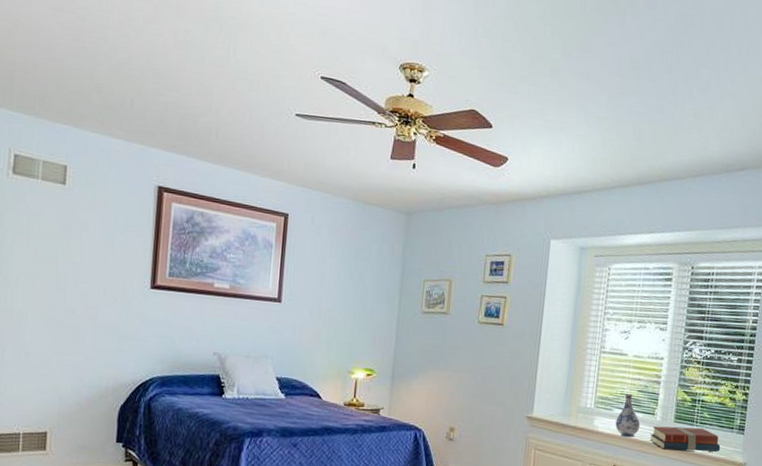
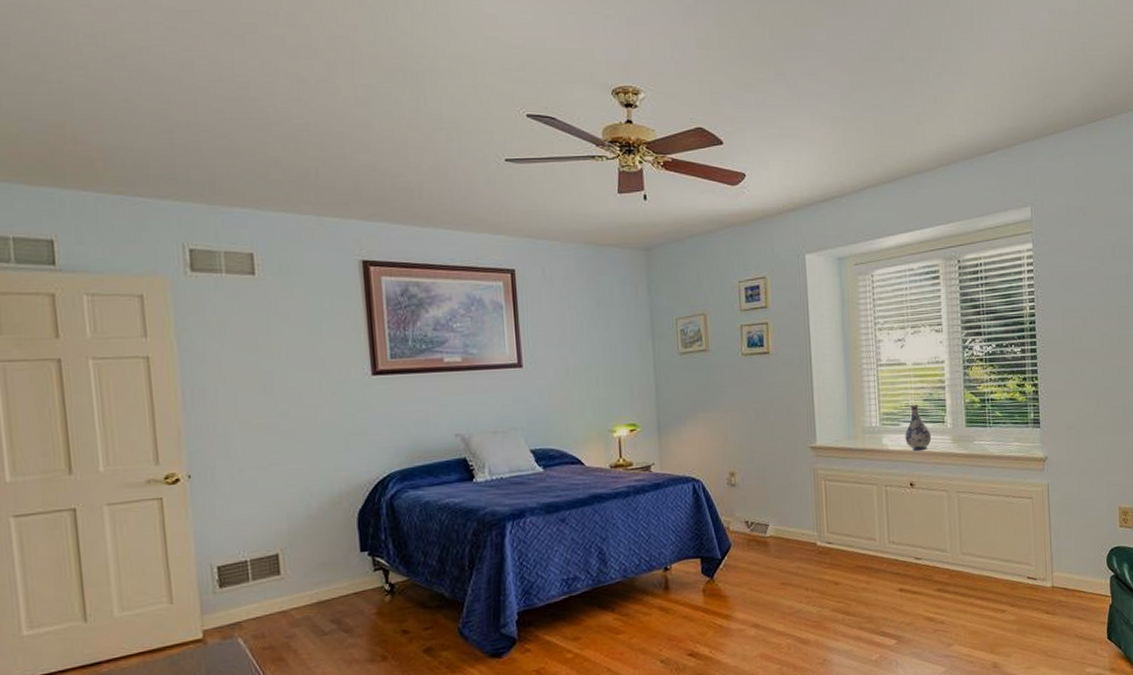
books: present [649,426,721,452] -> none [943,428,1018,457]

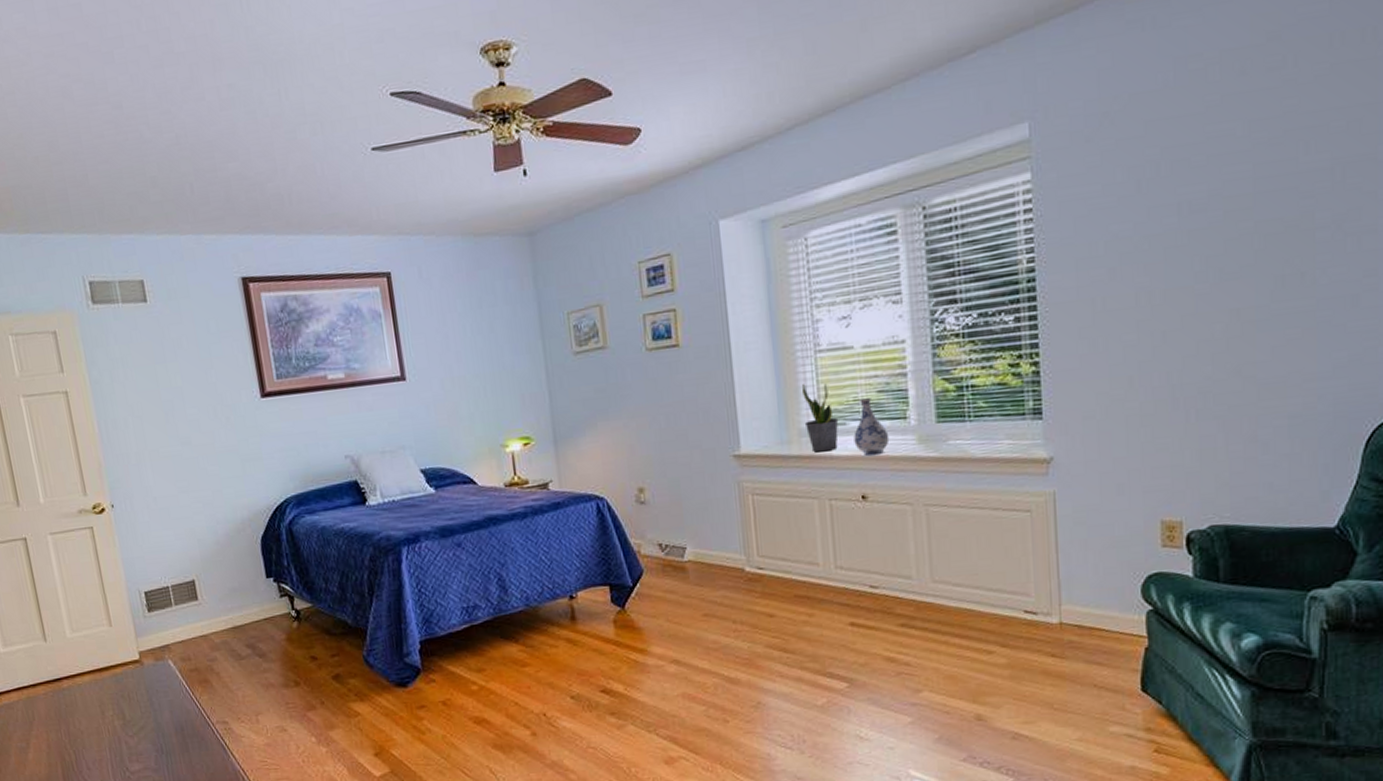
potted plant: none [866,390,894,447] -> present [801,383,839,453]

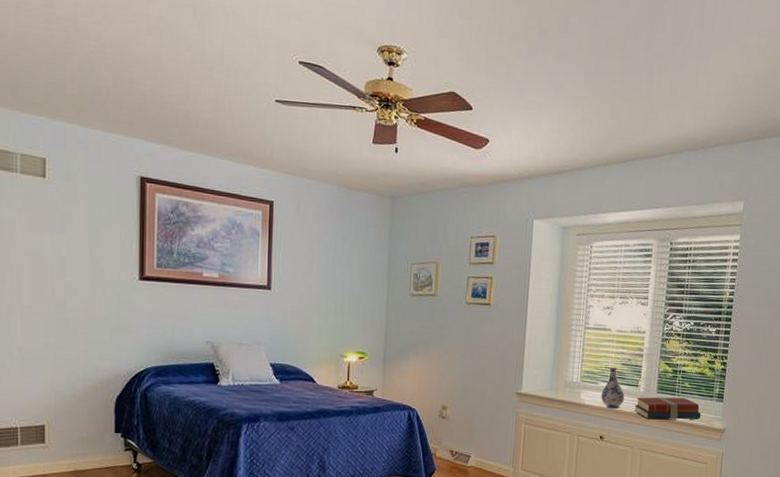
potted plant: present [801,383,839,453] -> none [569,349,593,401]
books: none [905,422,1011,462] -> present [634,397,701,420]

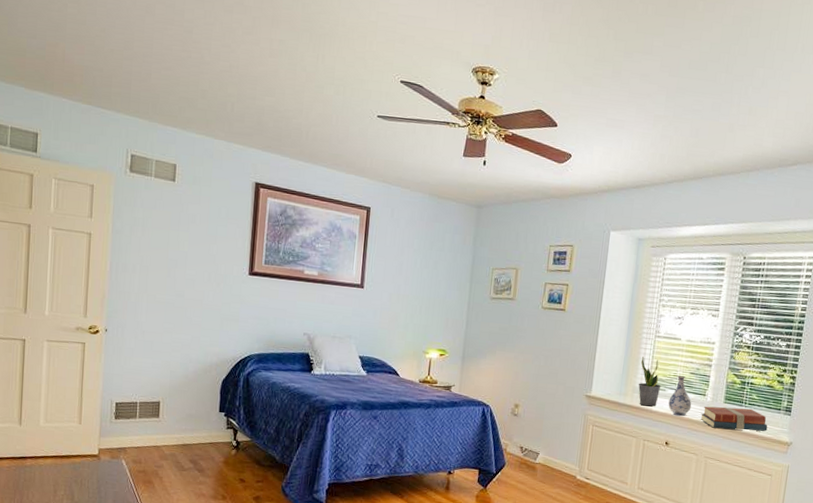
potted plant: none [569,349,593,401] -> present [638,356,661,407]

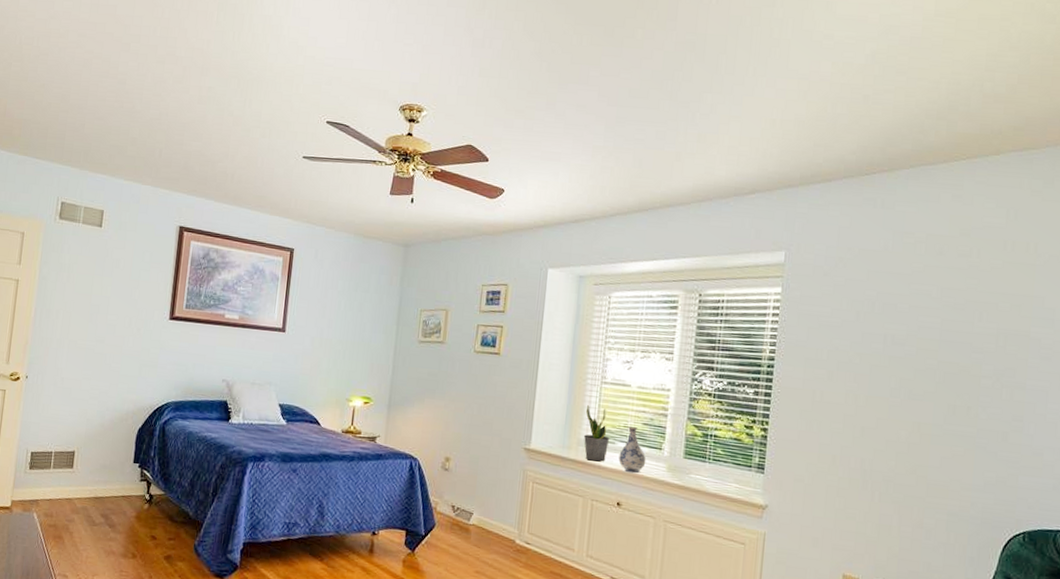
books: present [700,406,768,432] -> none [657,461,738,492]

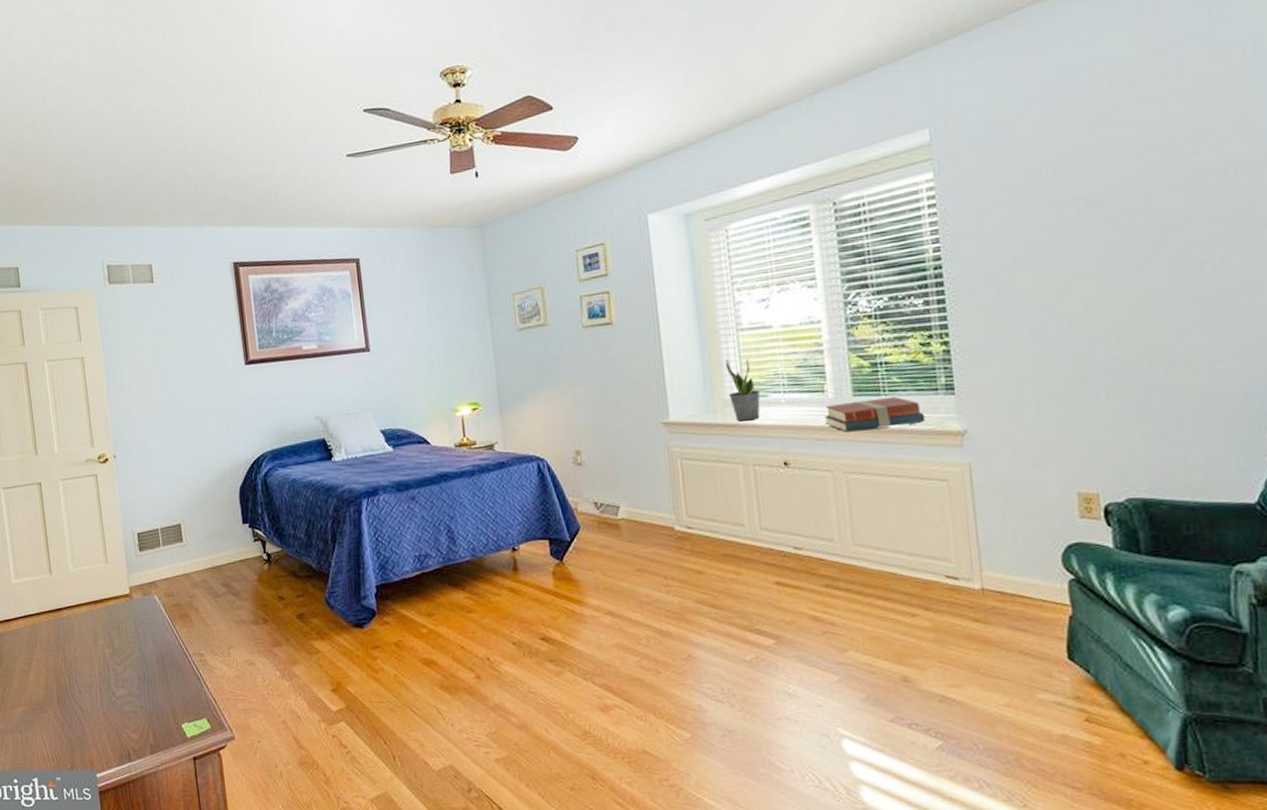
vase: present [618,426,646,474] -> none [775,372,809,426]
books: none [657,461,738,492] -> present [824,396,926,432]

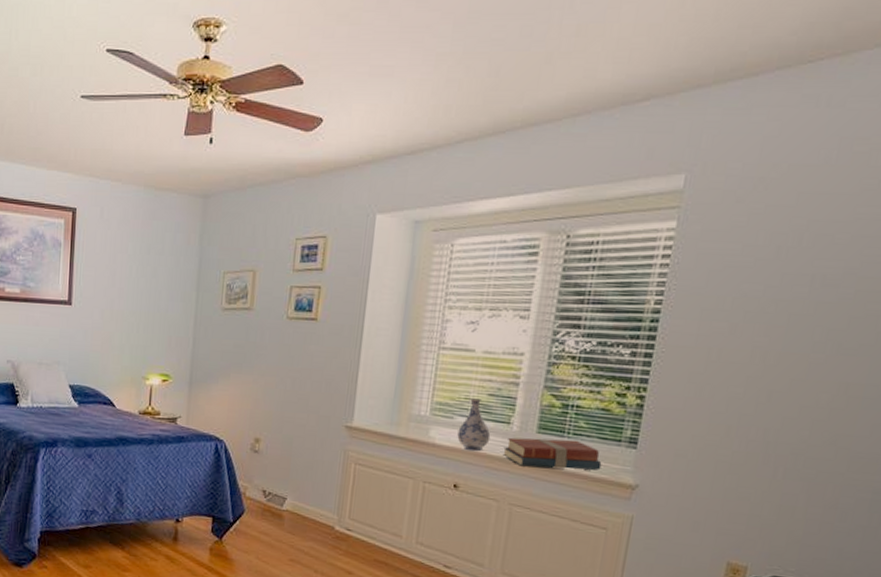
potted plant: present [725,358,761,422] -> none [415,374,448,440]
vase: none [775,372,809,426] -> present [457,398,491,452]

